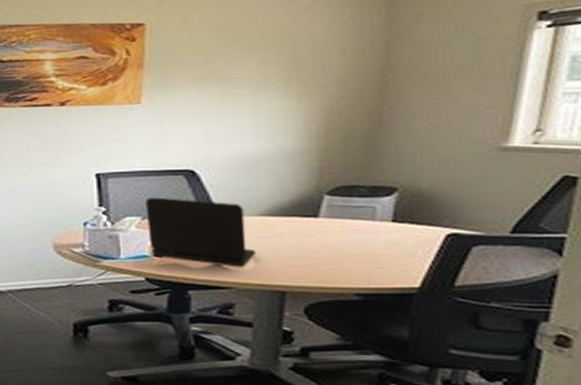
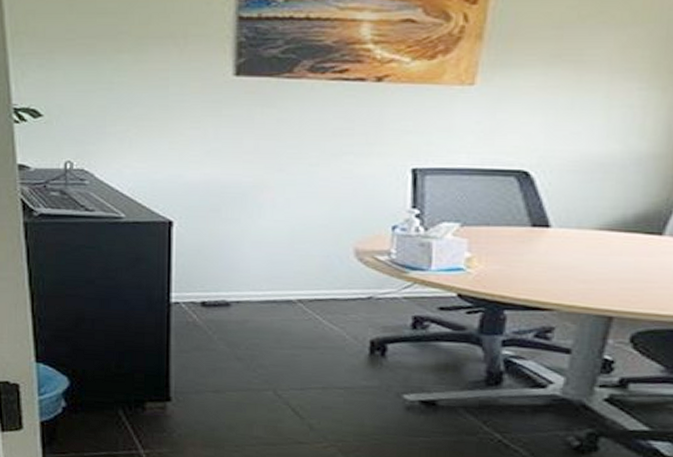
laptop: present [145,197,256,268] -> none [466,201,587,288]

